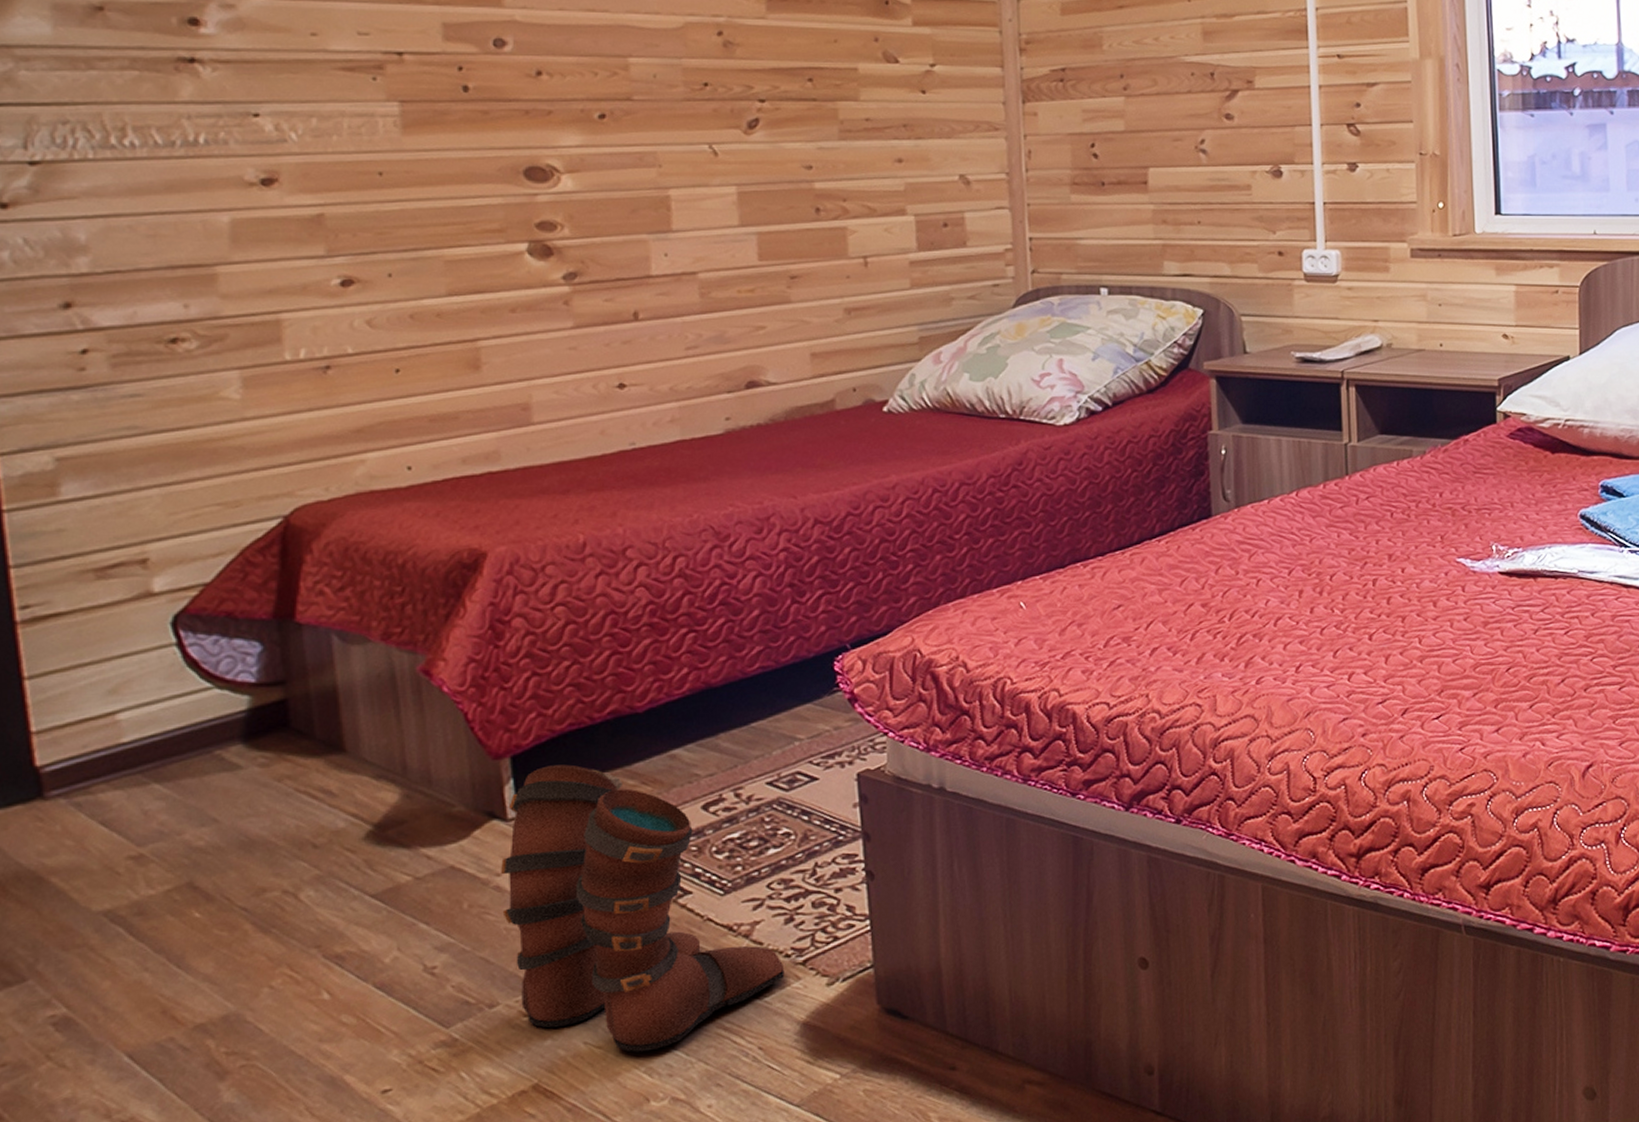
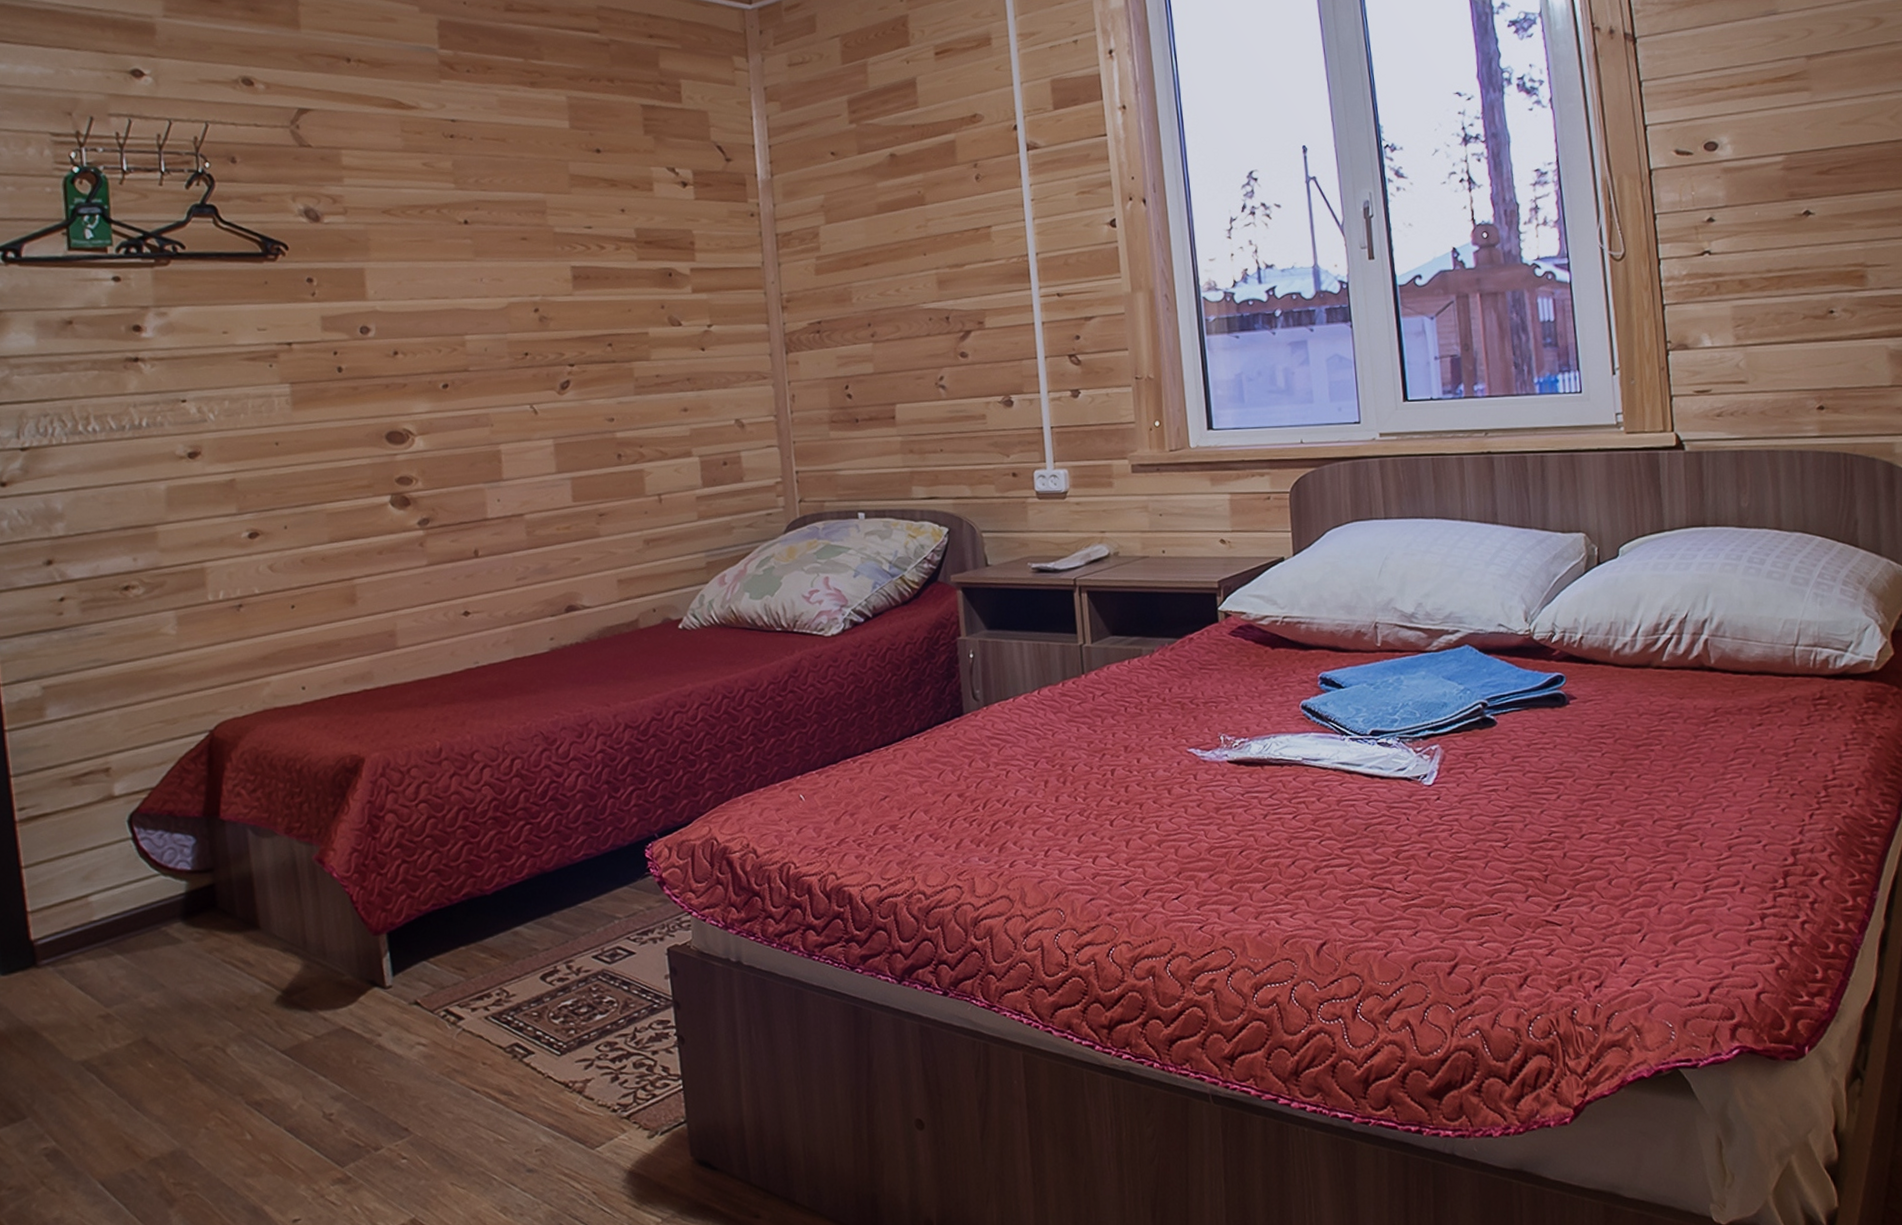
boots: present [501,764,785,1053] -> none [382,940,612,1193]

